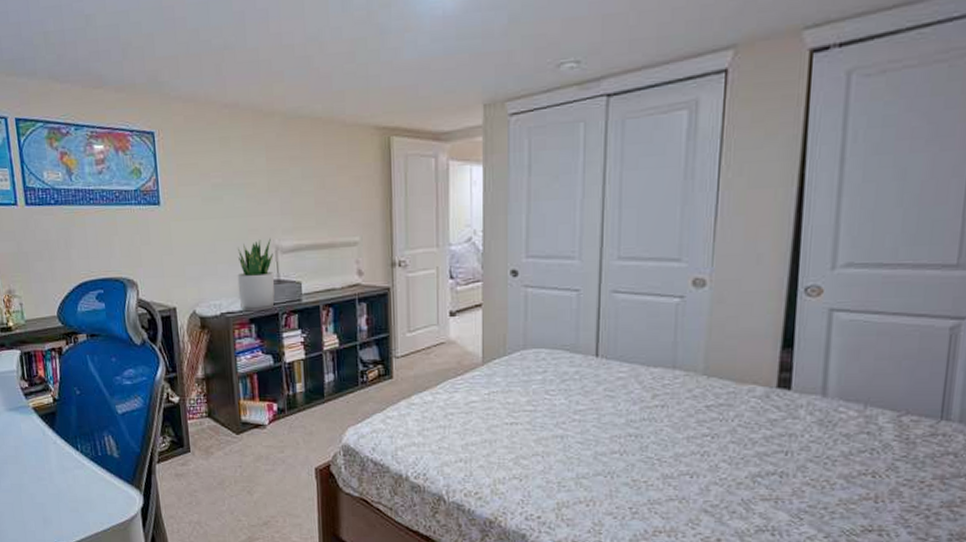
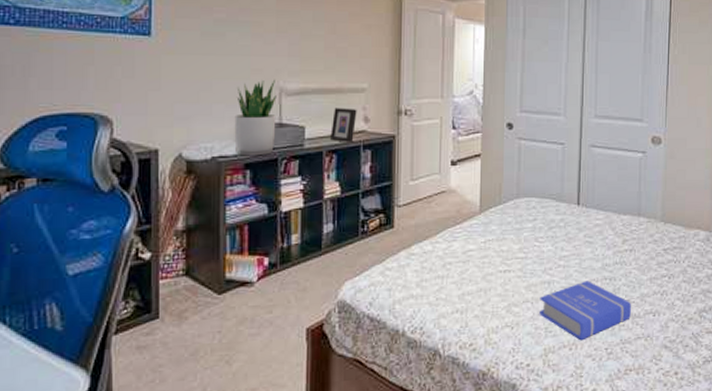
picture frame: none [326,262,351,296] -> present [330,108,357,142]
book: none [551,437,662,498] -> present [539,280,631,341]

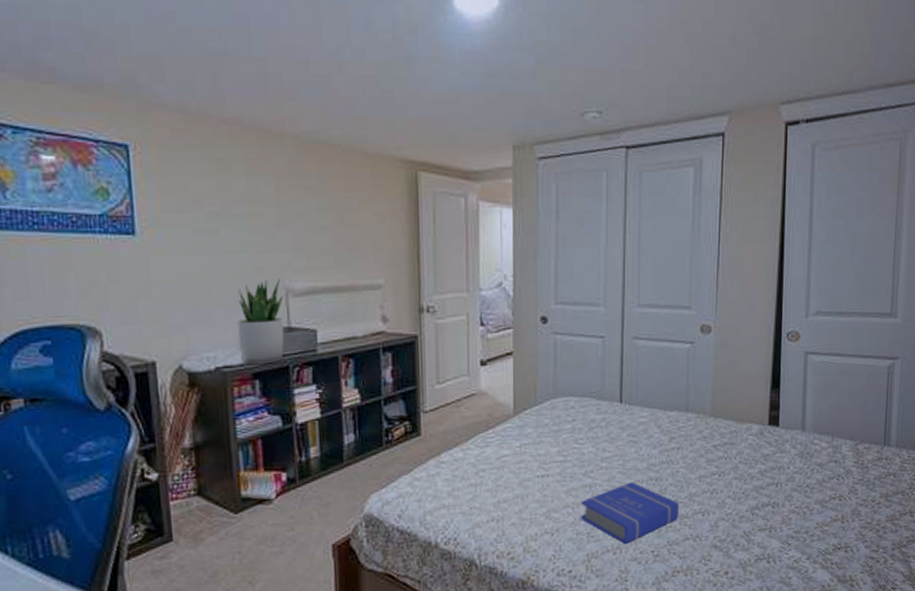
picture frame: present [330,108,357,142] -> none [345,307,374,346]

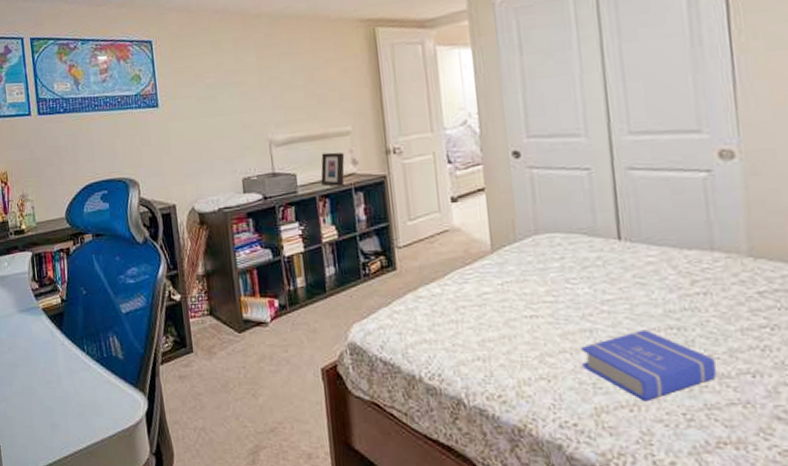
planter: present [237,278,285,365] -> none [233,132,271,206]
picture frame: none [345,307,374,346] -> present [321,152,345,187]

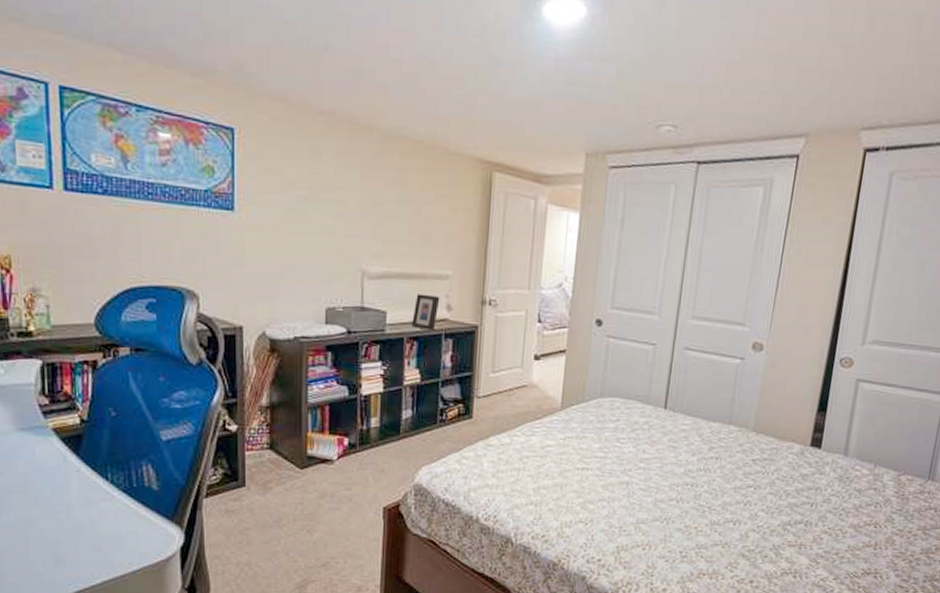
book: present [580,330,716,402] -> none [615,484,711,542]

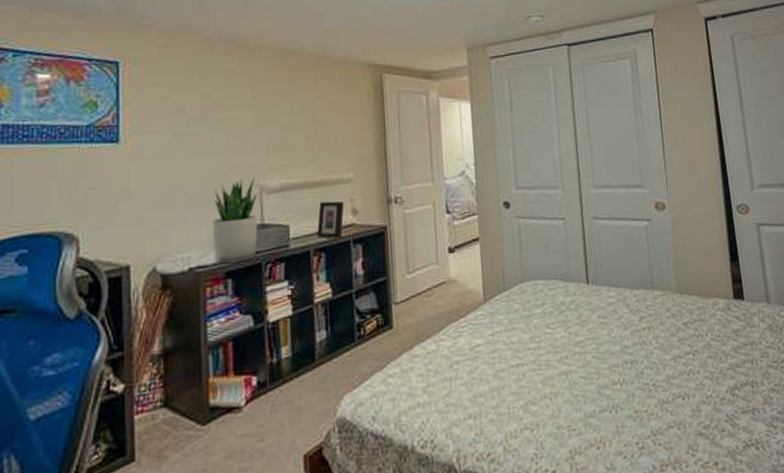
planter: none [316,261,359,339] -> present [212,177,258,264]

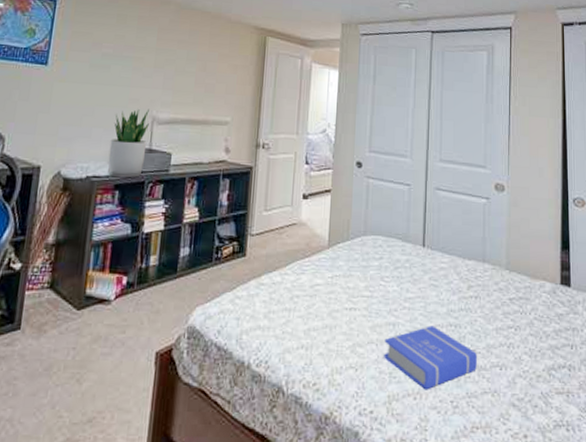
picture frame: present [317,201,345,239] -> none [193,138,220,171]
book: none [558,367,659,437] -> present [384,325,477,390]

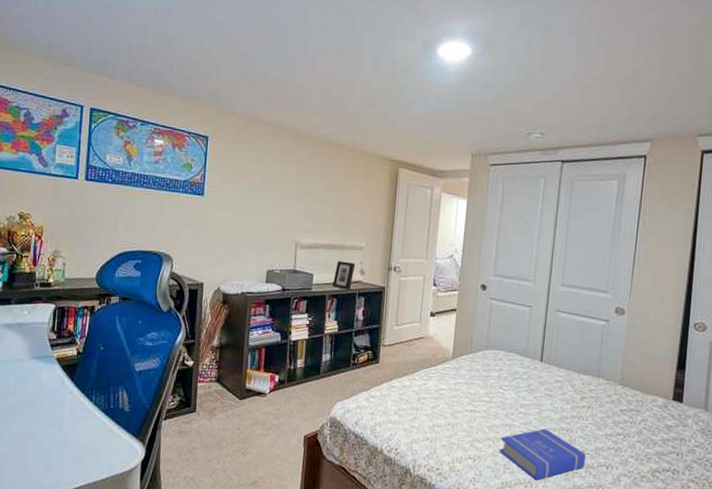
planter: present [108,109,149,178] -> none [259,235,293,295]
picture frame: none [193,138,220,171] -> present [333,261,356,290]

